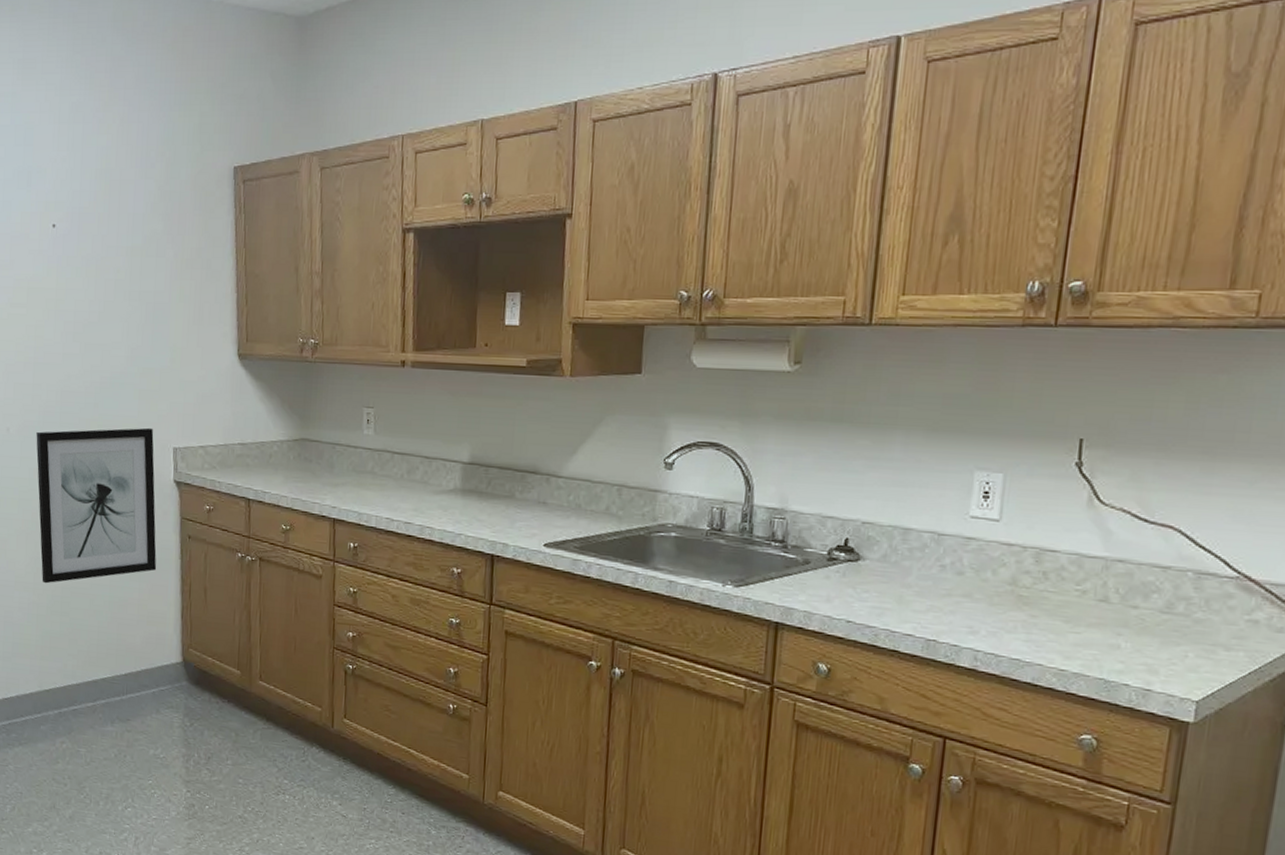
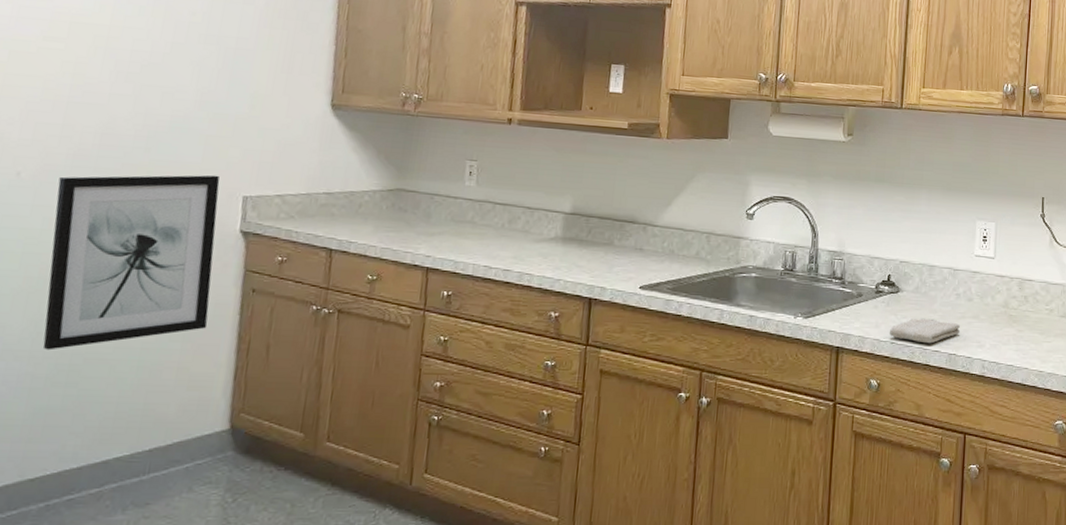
washcloth: none [844,593,945,626] -> present [889,318,961,344]

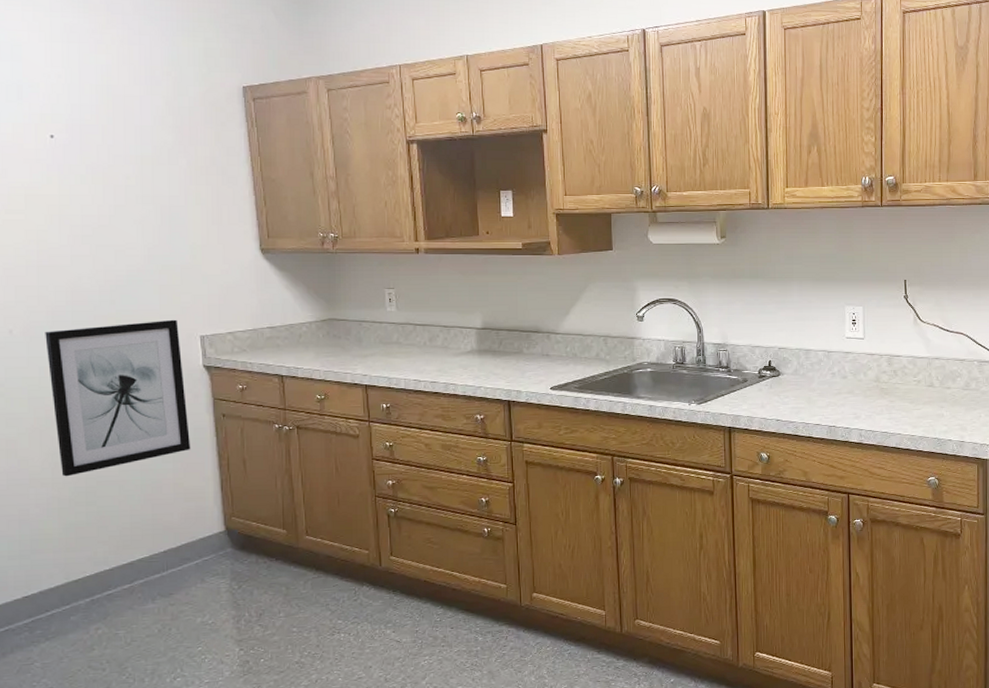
washcloth: present [889,318,961,344] -> none [774,396,838,419]

